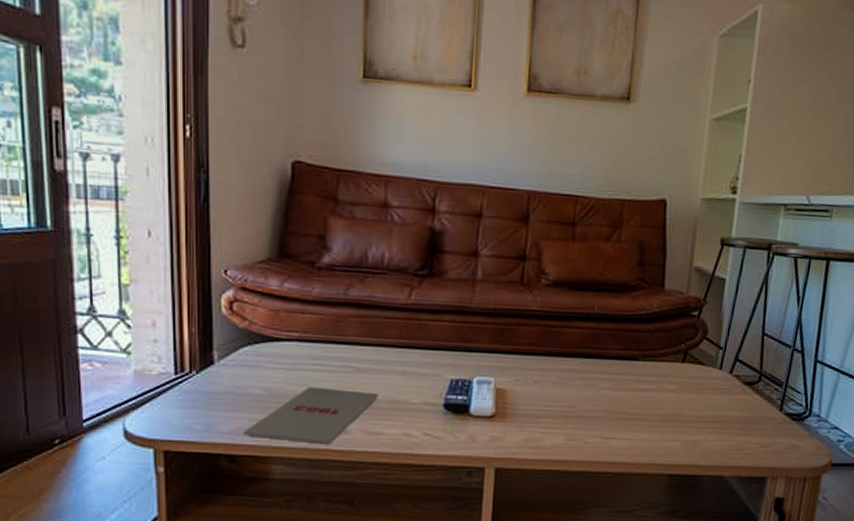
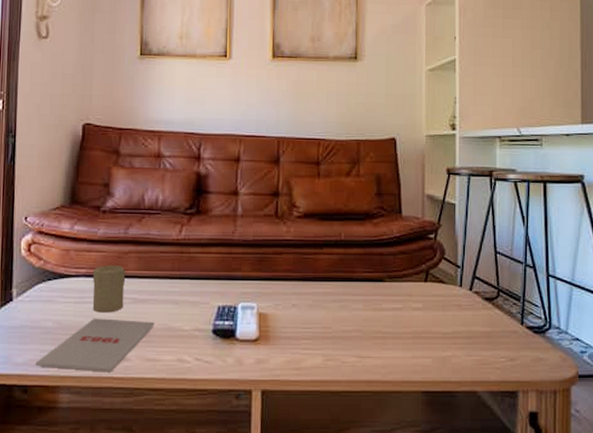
candle: none [306,329,345,382] -> present [92,265,125,313]

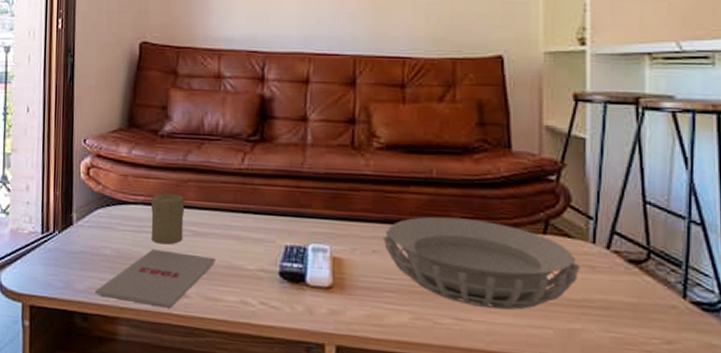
decorative bowl: none [301,272,451,346] -> present [383,216,580,311]

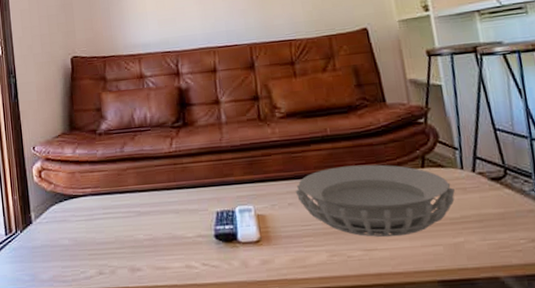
magazine: present [95,249,216,308] -> none [59,231,160,283]
candle: present [150,194,184,245] -> none [97,182,130,228]

